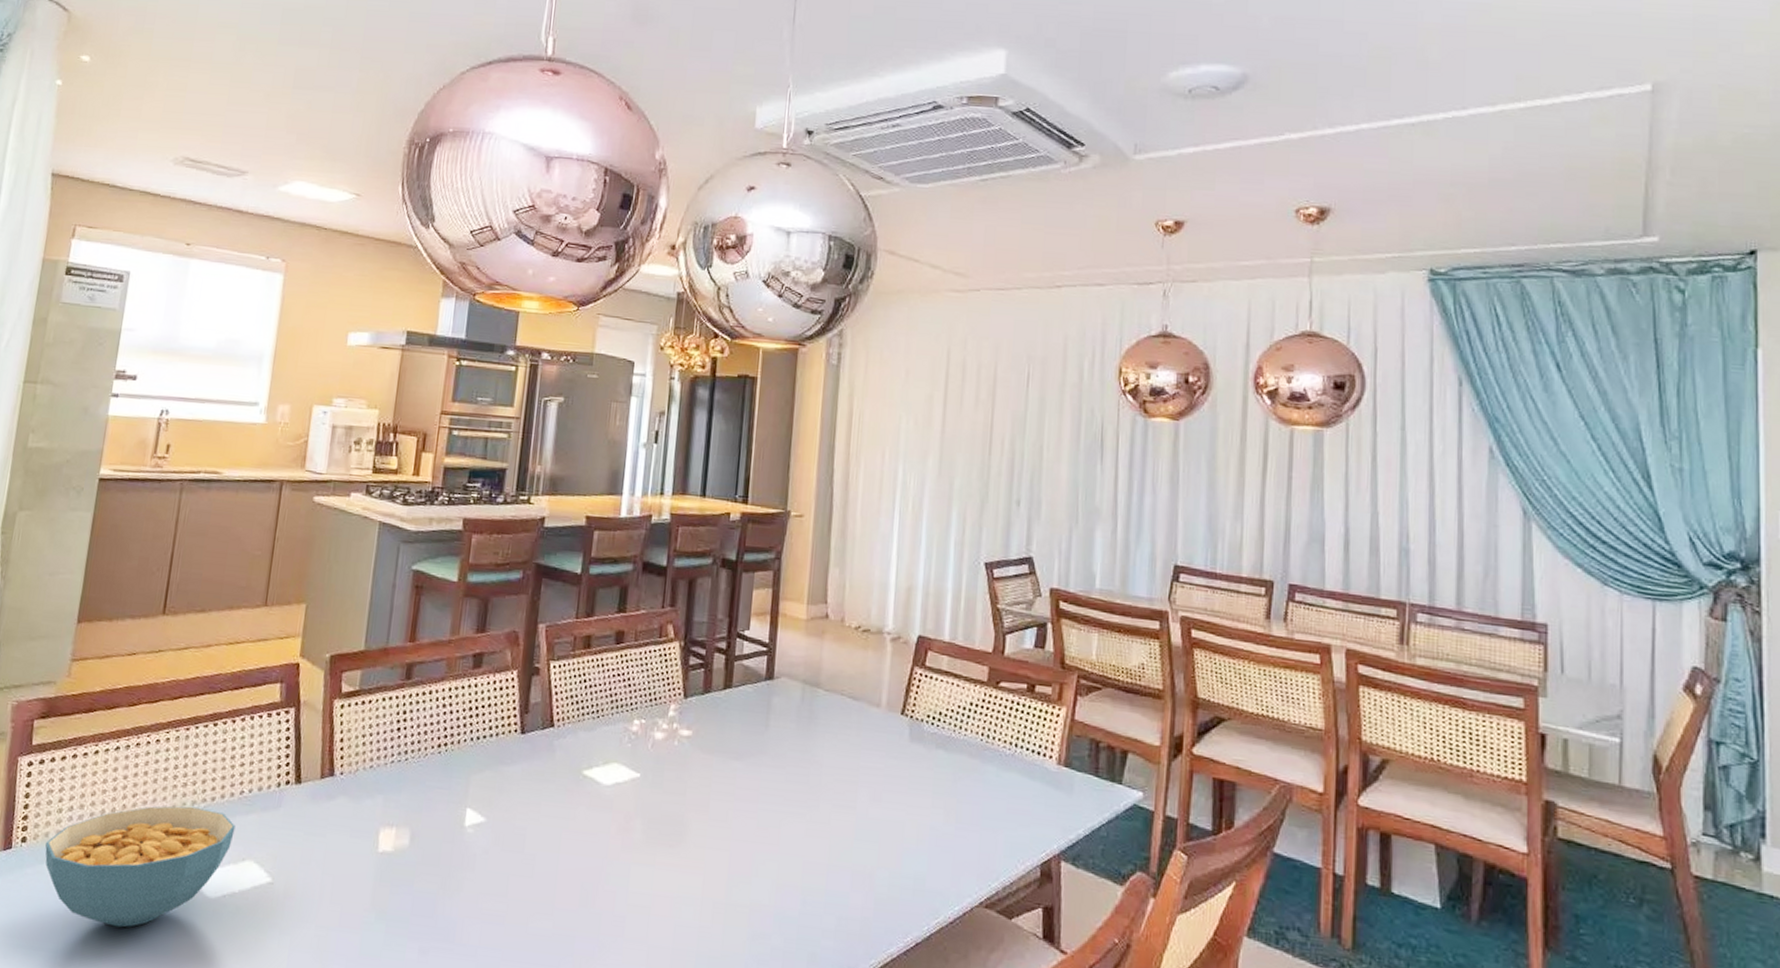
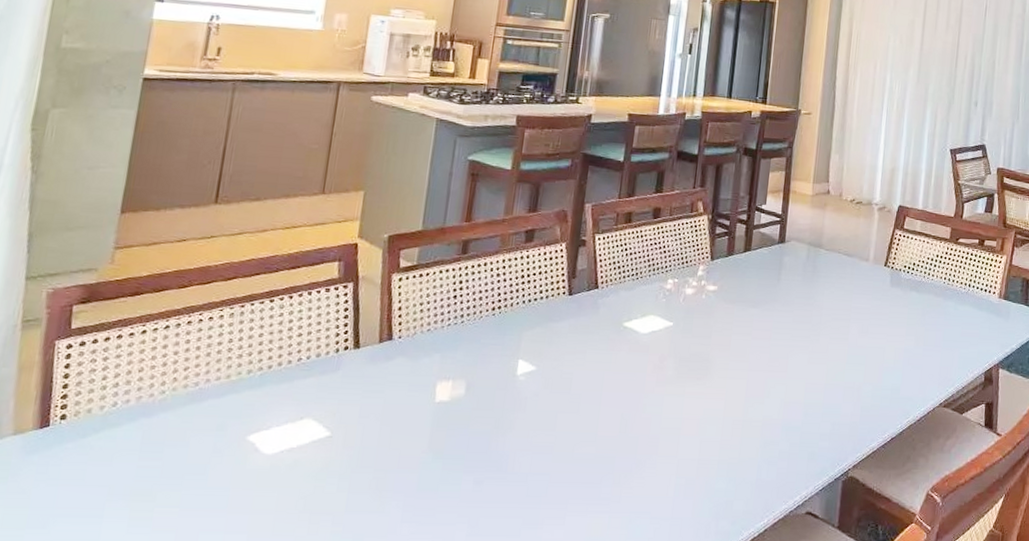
cereal bowl: present [45,806,235,928] -> none [87,375,293,489]

